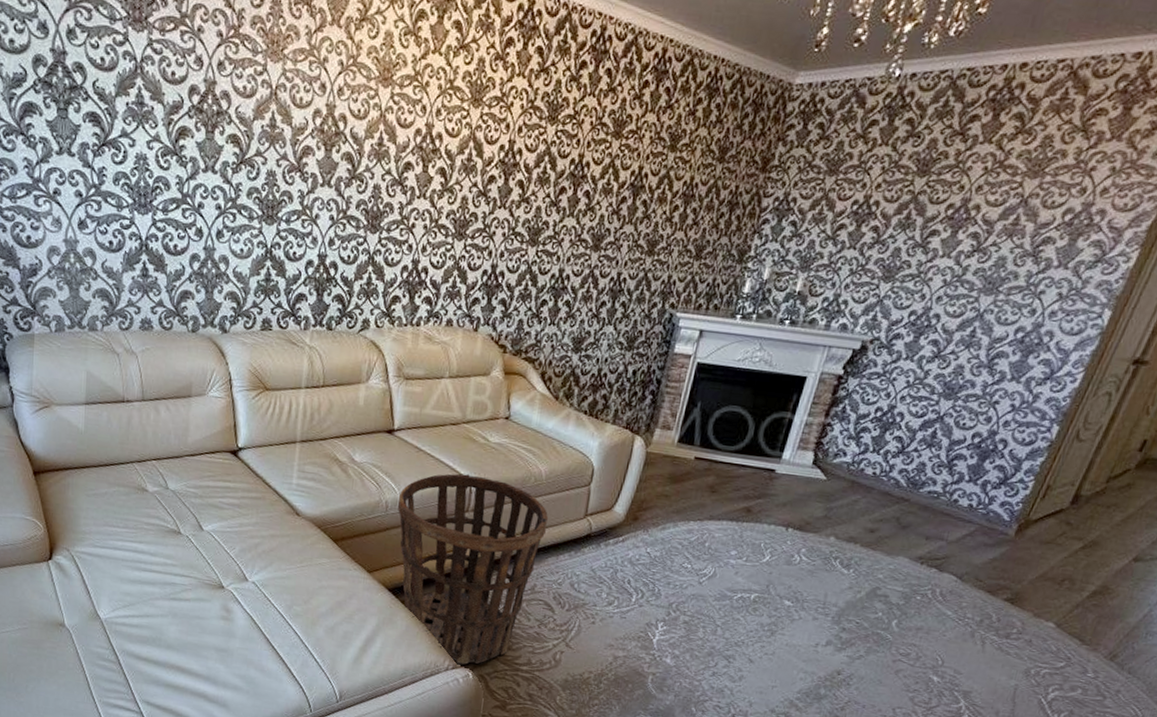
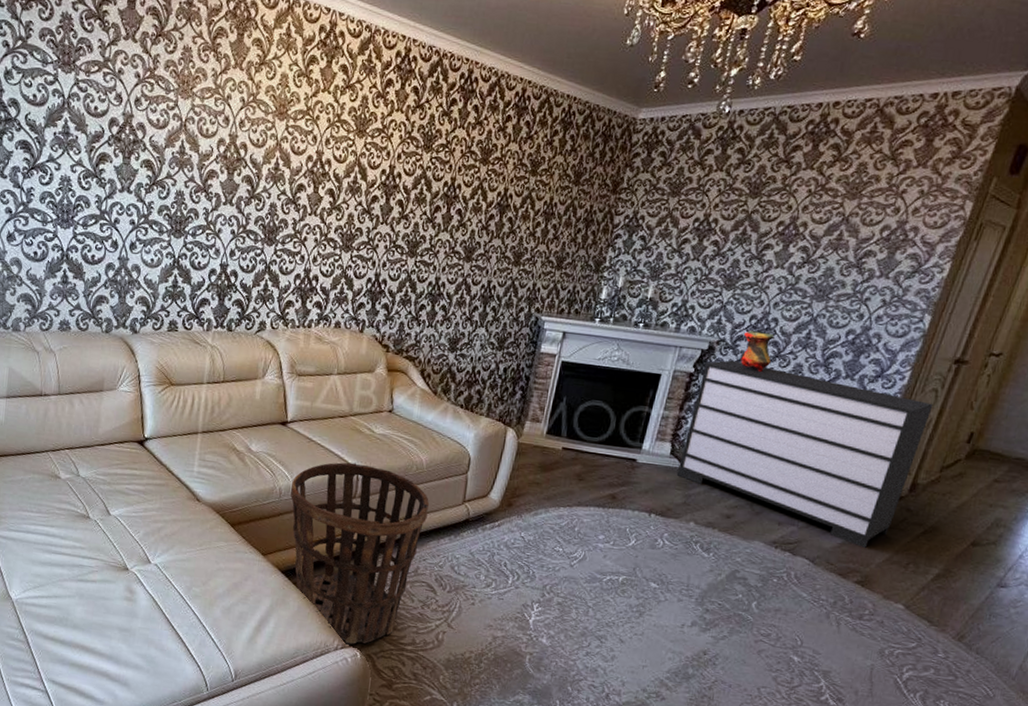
dresser: none [818,361,1106,563] -> present [676,360,933,548]
vase: none [895,328,936,374] -> present [740,331,775,372]

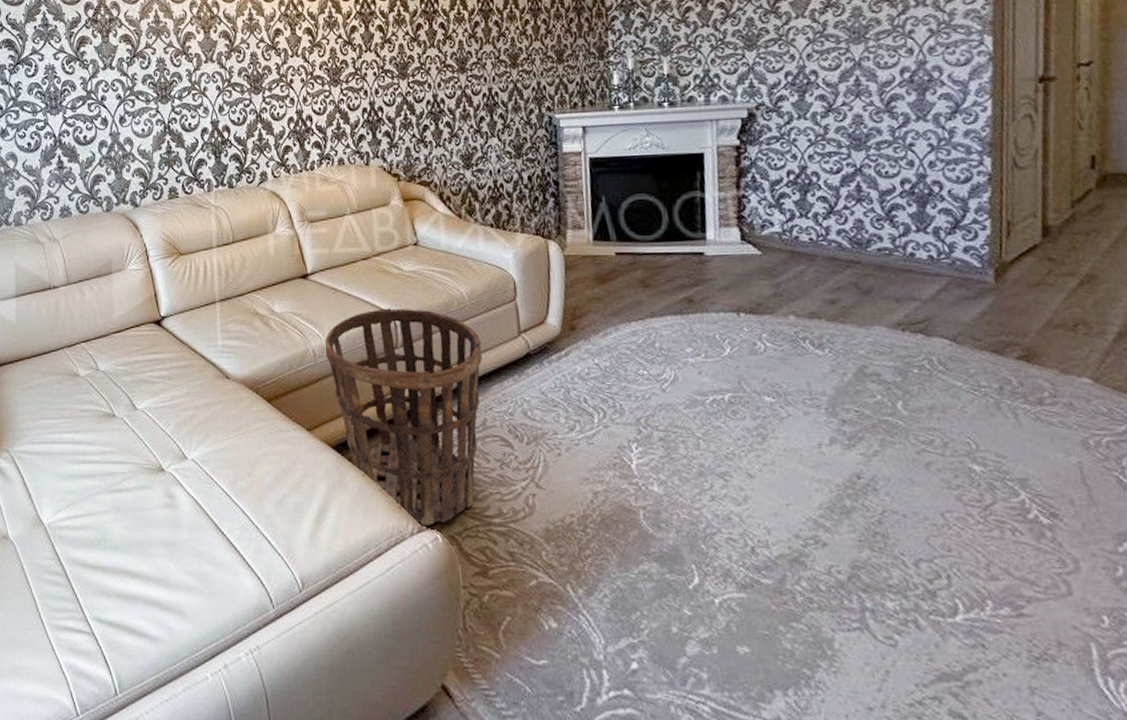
dresser: present [676,360,933,548] -> none [749,123,1036,314]
vase: present [740,331,775,372] -> none [783,87,824,131]

